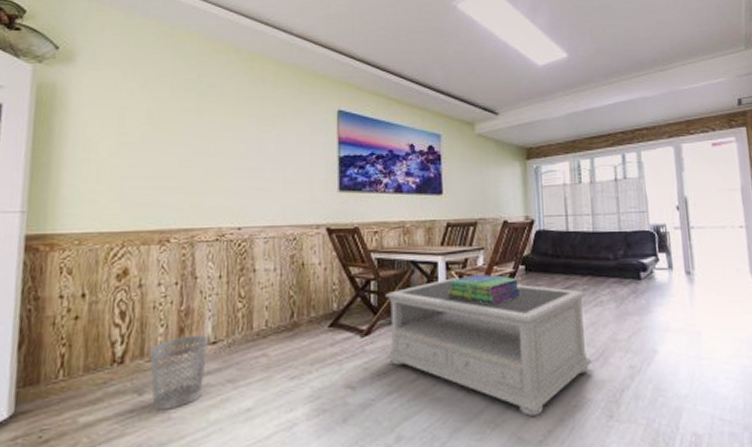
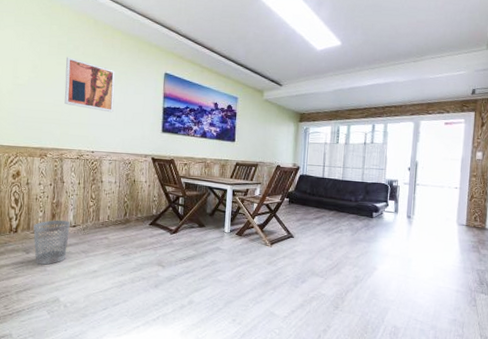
wall art: none [195,99,269,171] -> present [64,57,115,113]
coffee table: present [385,278,593,416] -> none [186,201,332,300]
stack of books: present [448,273,522,305] -> none [232,200,285,224]

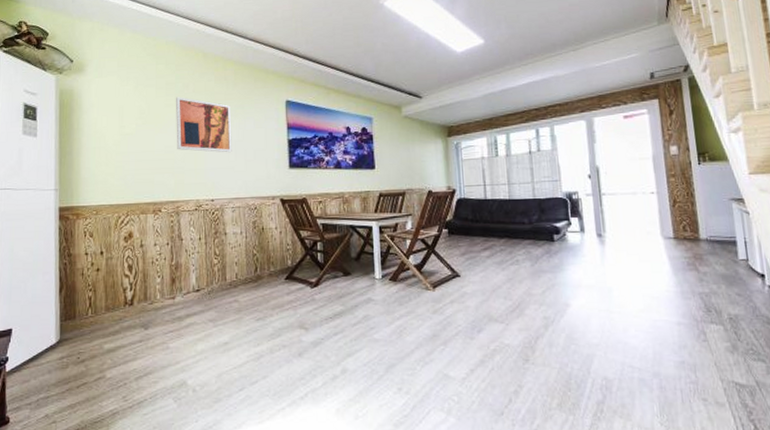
wastebasket: present [33,220,70,265] -> none [151,284,193,341]

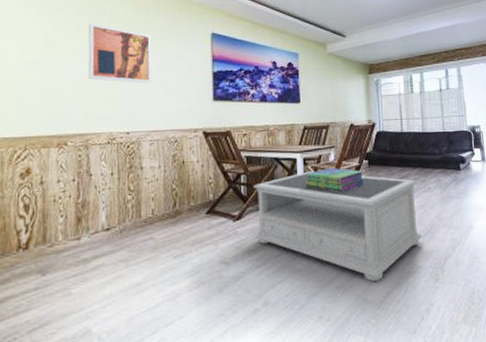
coffee table: none [330,239,510,357] -> present [253,171,423,282]
stack of books: none [382,236,445,263] -> present [305,167,366,193]

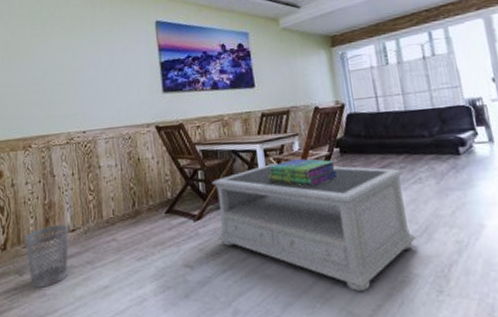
wastebasket: none [51,223,102,288] -> present [25,224,69,288]
wall art: present [88,23,152,84] -> none [42,25,102,81]

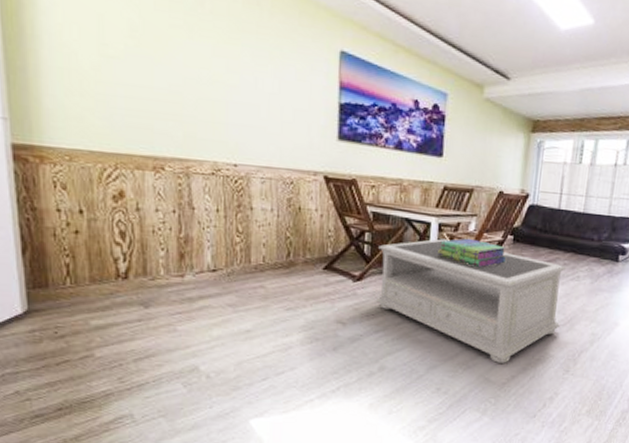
wastebasket: present [25,224,69,288] -> none [153,261,207,323]

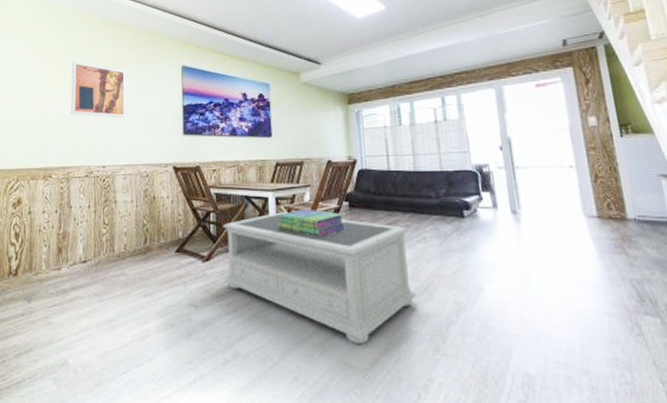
wall art: none [185,16,265,108] -> present [70,61,127,118]

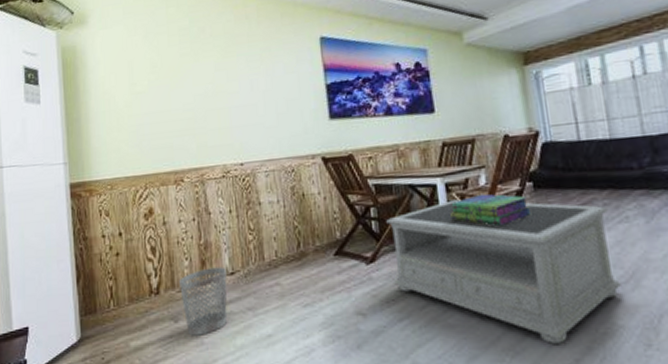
wastebasket: none [36,255,79,316] -> present [179,267,228,336]
wall art: present [70,61,127,118] -> none [191,43,261,107]

